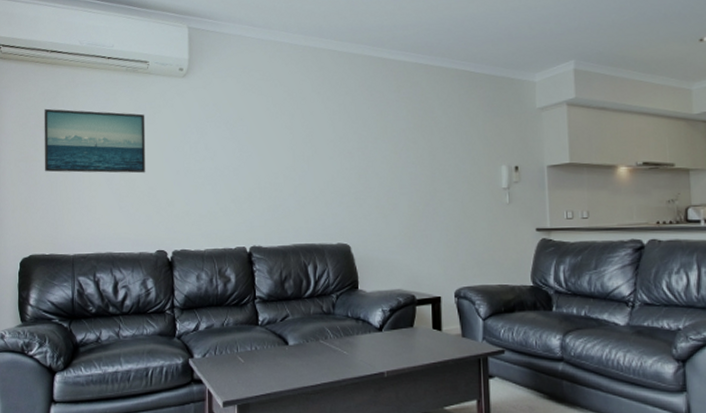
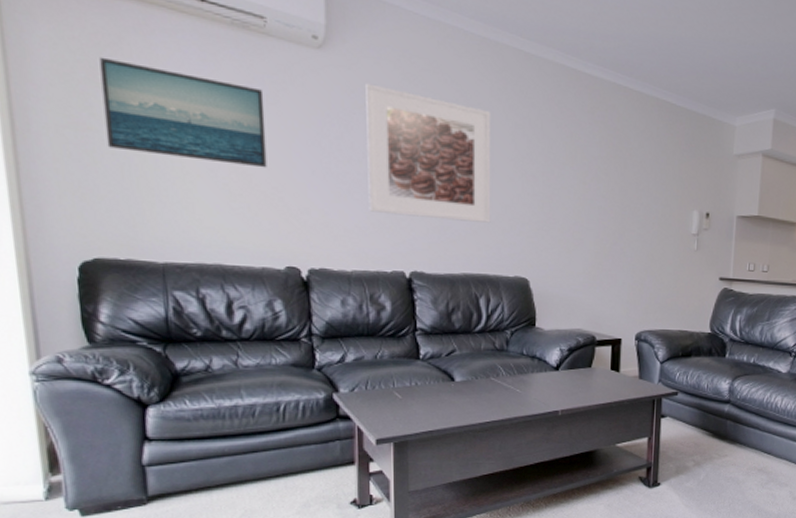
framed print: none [216,97,315,199] -> present [366,83,491,223]

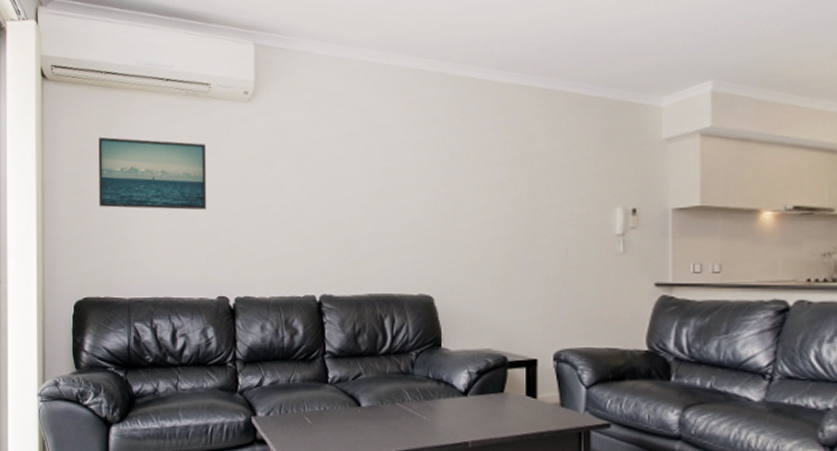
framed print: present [366,83,491,223] -> none [285,124,395,242]

